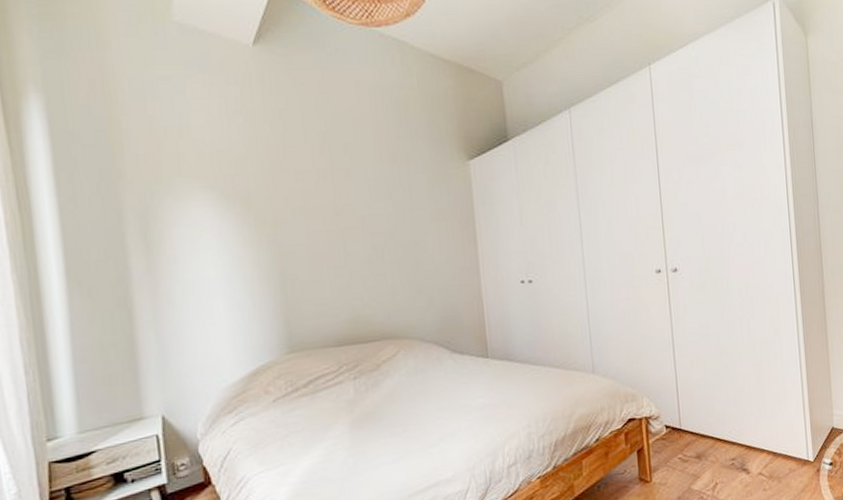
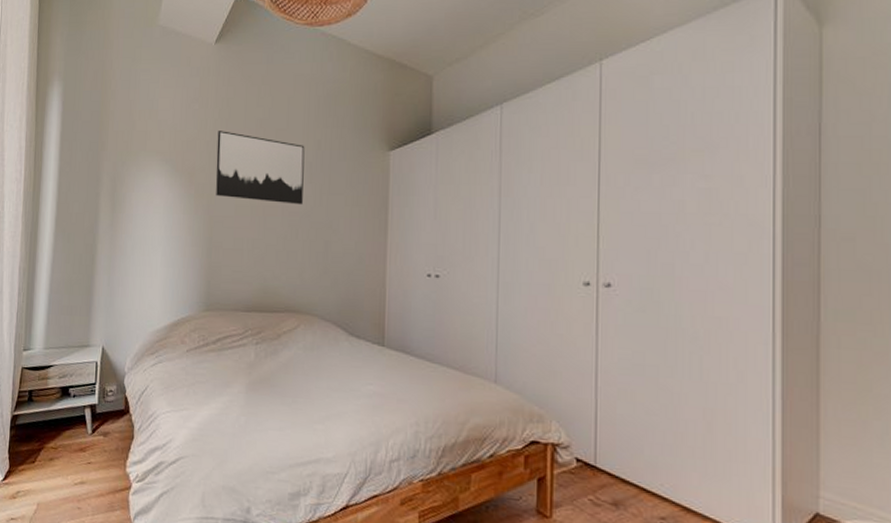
wall art: none [272,147,385,225] -> present [215,131,305,205]

